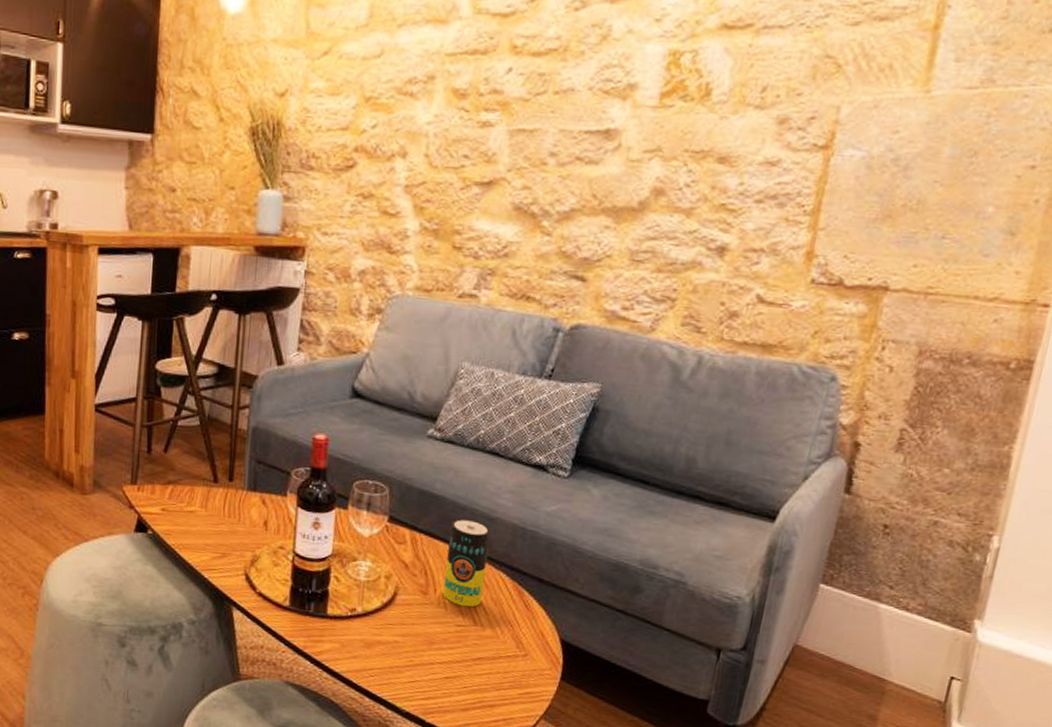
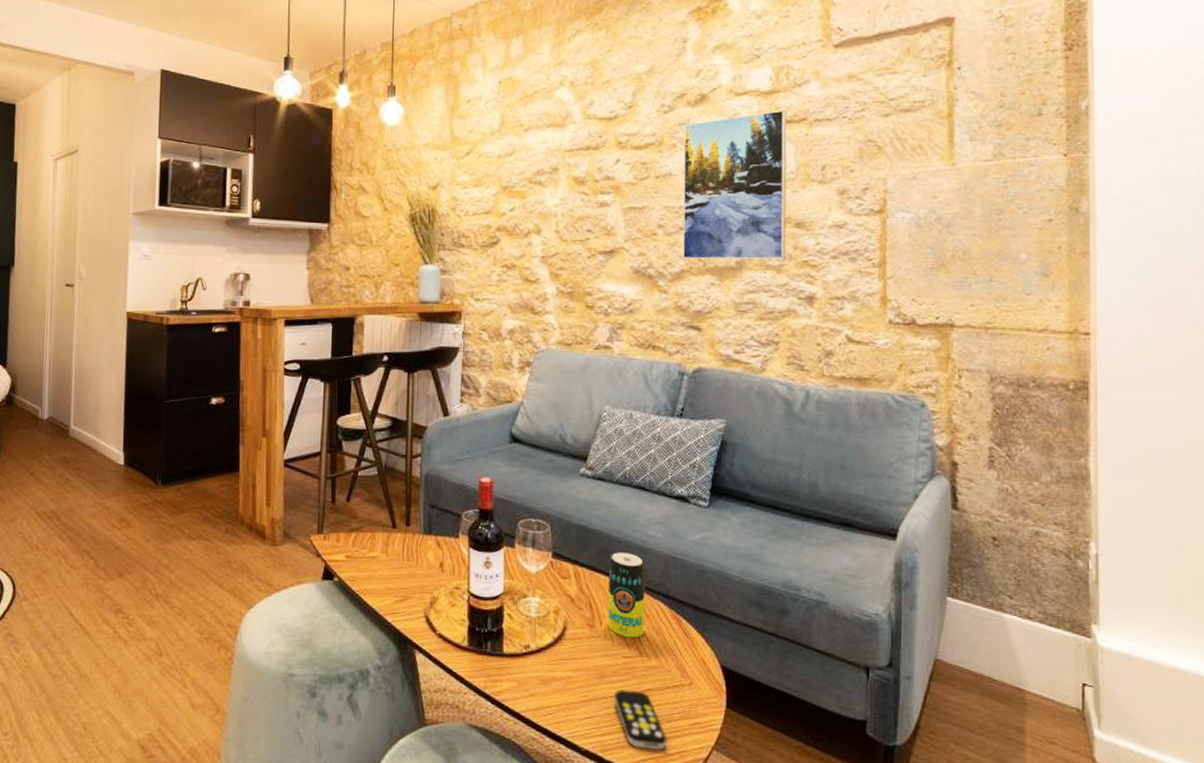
remote control: none [442,656,494,716] -> present [615,689,668,750]
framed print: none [574,11,730,202] -> present [682,110,787,260]

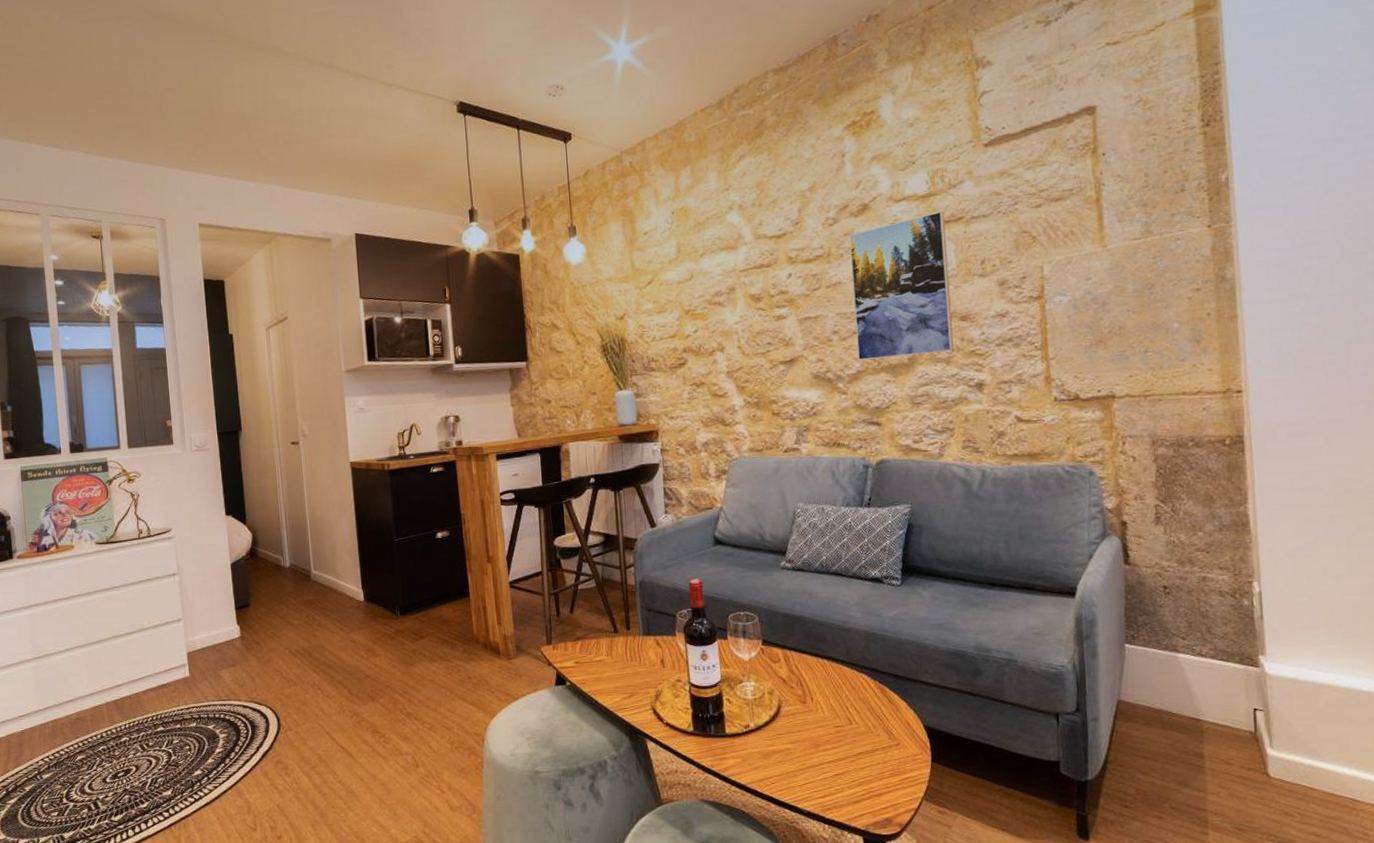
candle: present [608,551,645,638] -> none [814,632,852,709]
remote control: present [615,689,668,750] -> none [830,755,881,806]

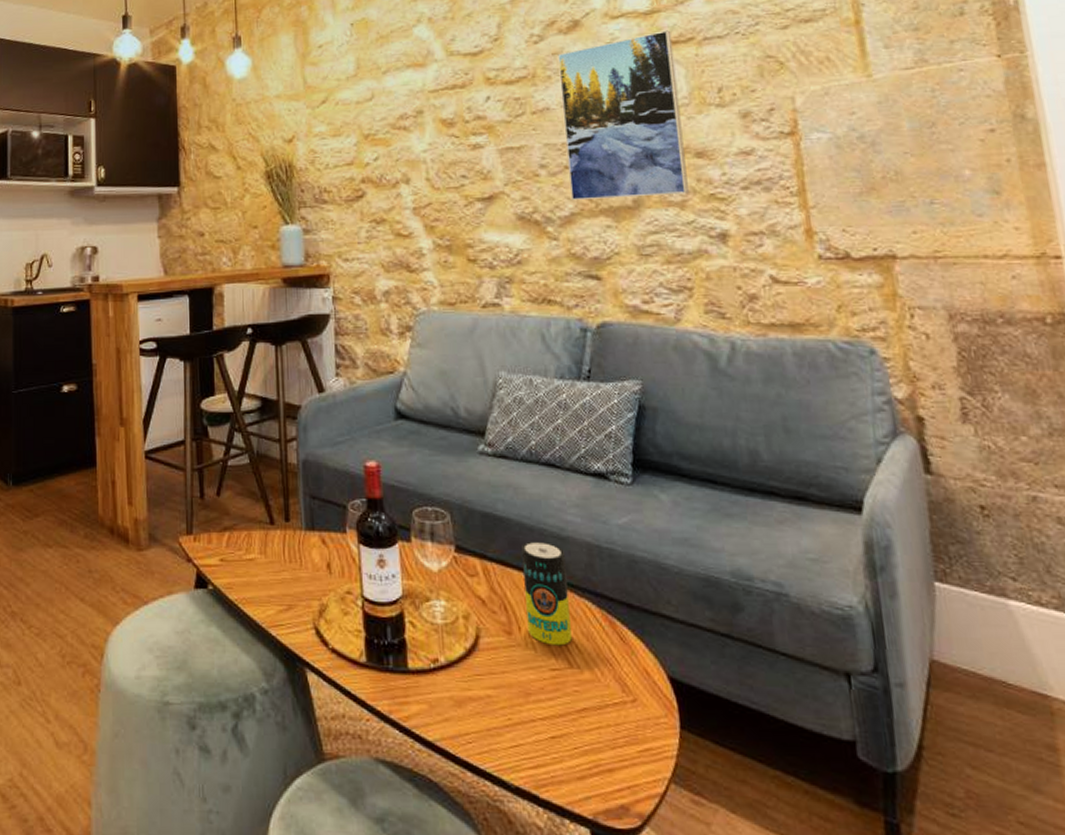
candle: none [814,632,852,709] -> present [522,541,572,646]

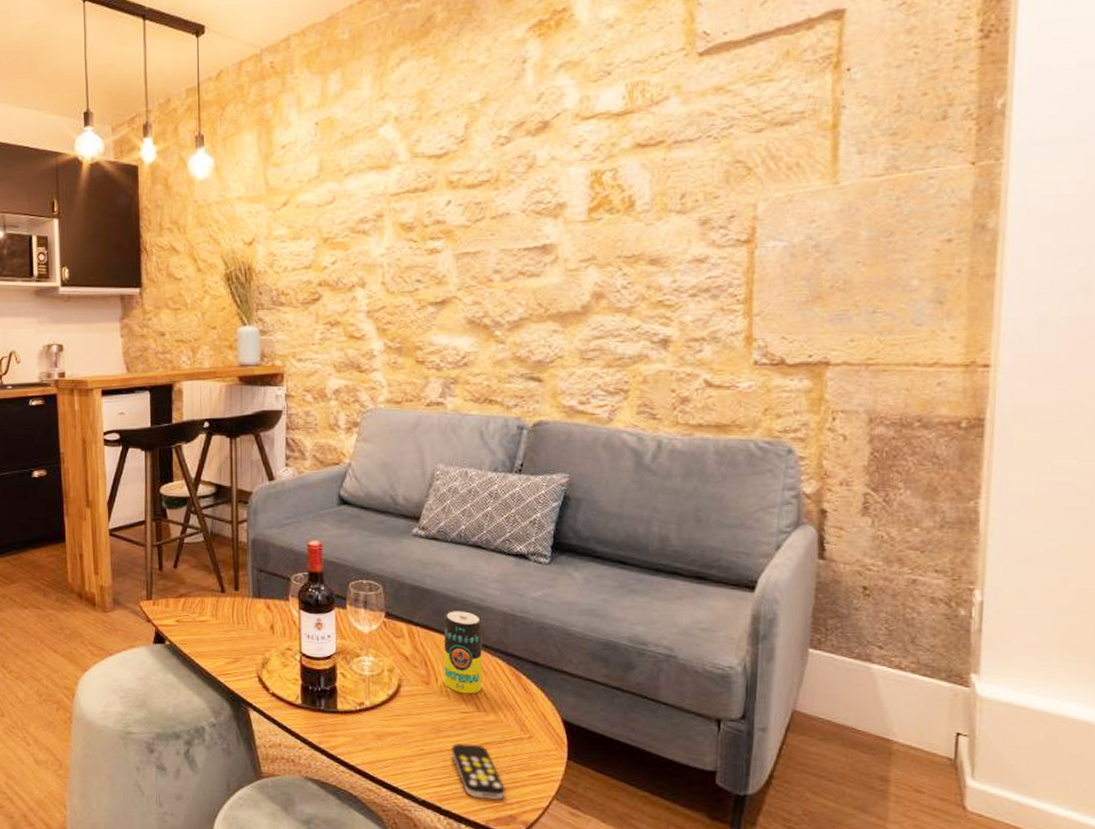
remote control: none [544,710,614,785] -> present [452,743,507,800]
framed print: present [557,30,689,201] -> none [521,133,642,306]

